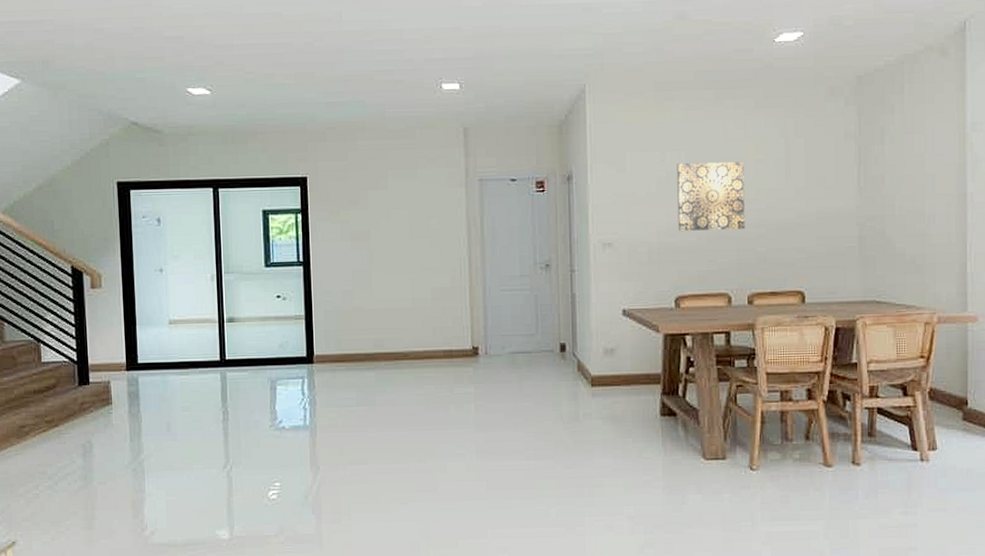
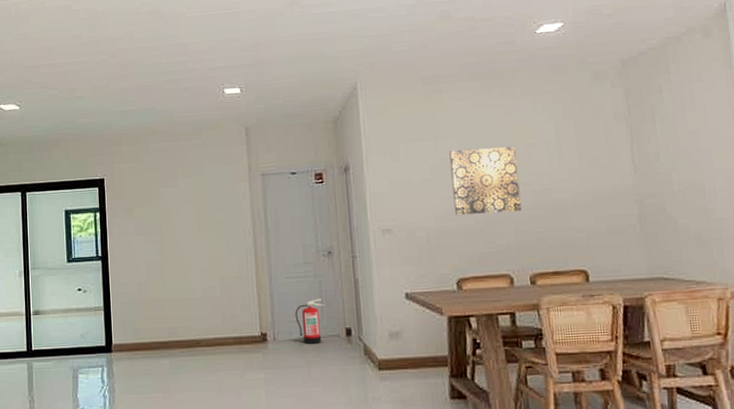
fire extinguisher: none [509,313,540,360] -> present [295,299,325,345]

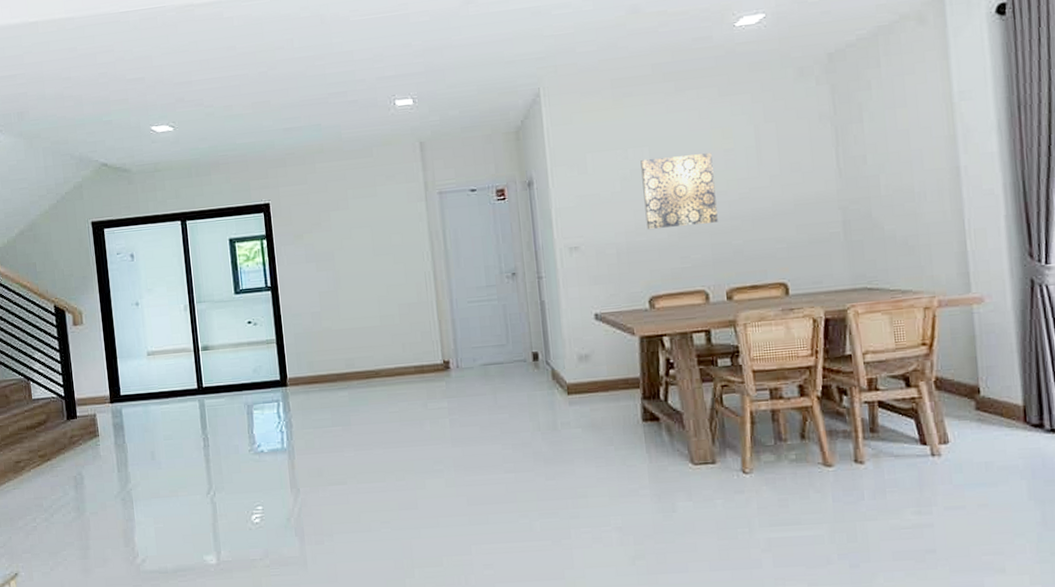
fire extinguisher: present [295,299,325,345] -> none [478,323,510,371]

